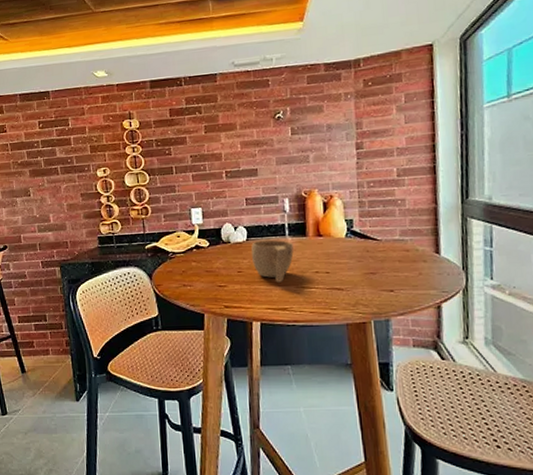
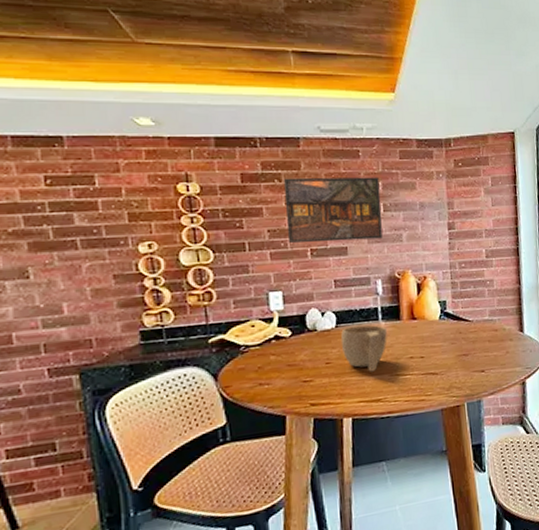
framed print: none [204,103,290,166] -> present [284,177,383,243]

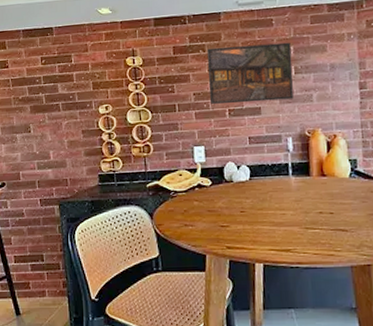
cup: present [340,325,387,372] -> none [254,179,297,223]

